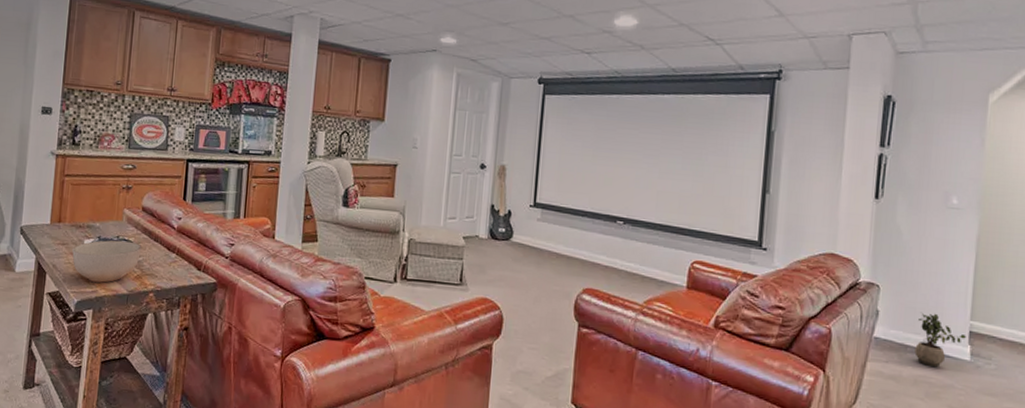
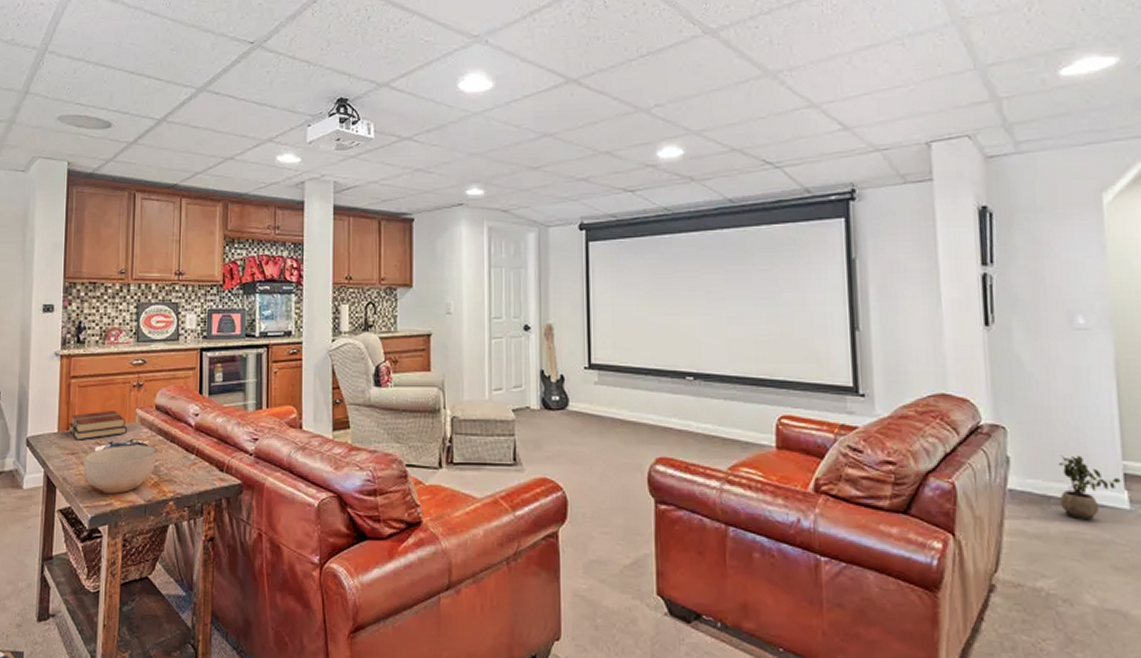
books: none [60,208,116,233] -> present [68,411,128,440]

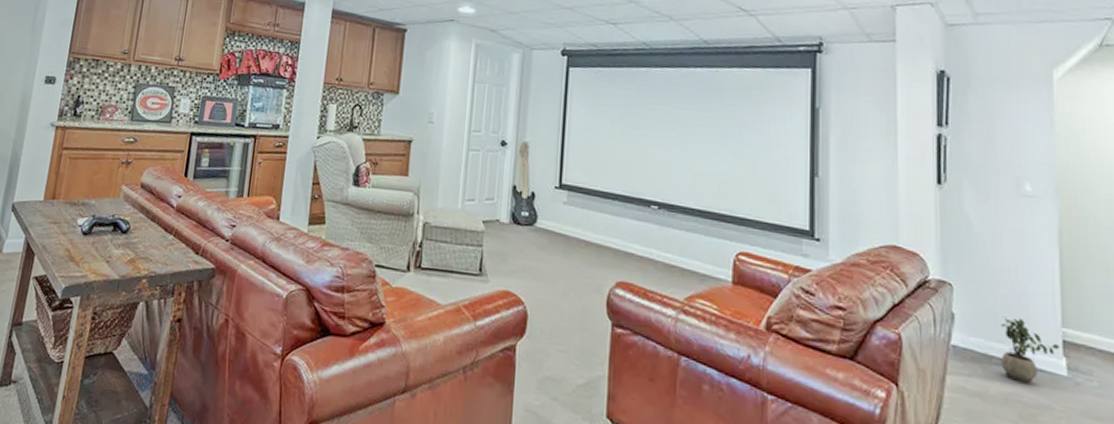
books: present [68,411,128,440] -> none [54,184,112,211]
bowl: present [83,444,158,494] -> none [63,219,138,267]

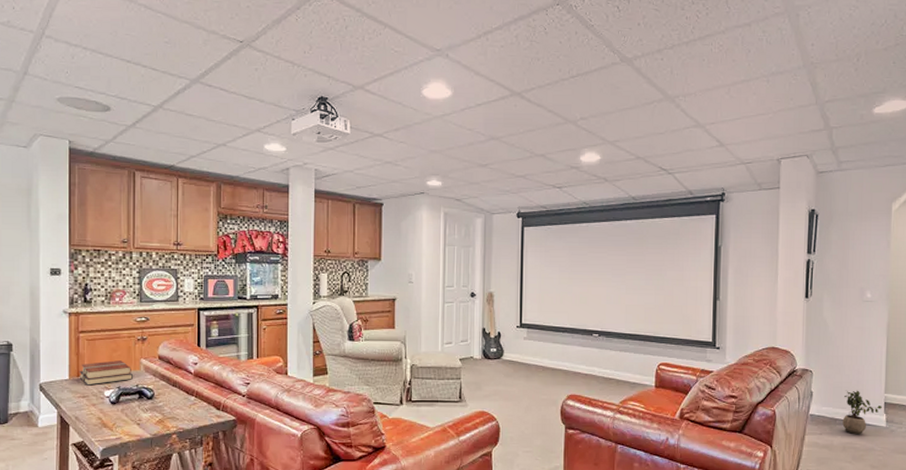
books: none [54,184,112,211] -> present [79,360,134,386]

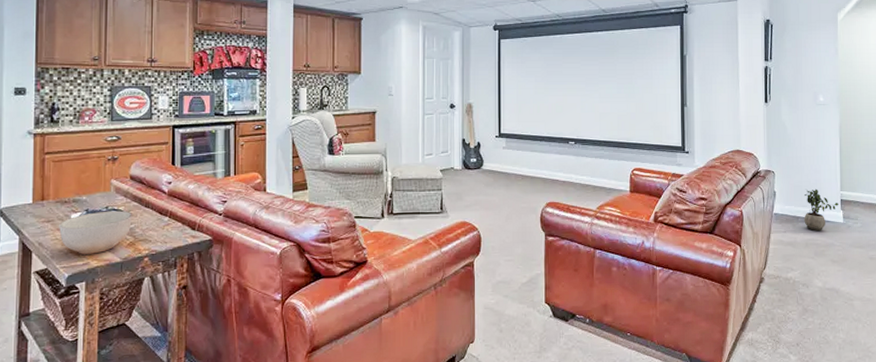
books: present [79,360,134,386] -> none [43,182,103,209]
bowl: none [93,388,162,429] -> present [59,210,133,254]

